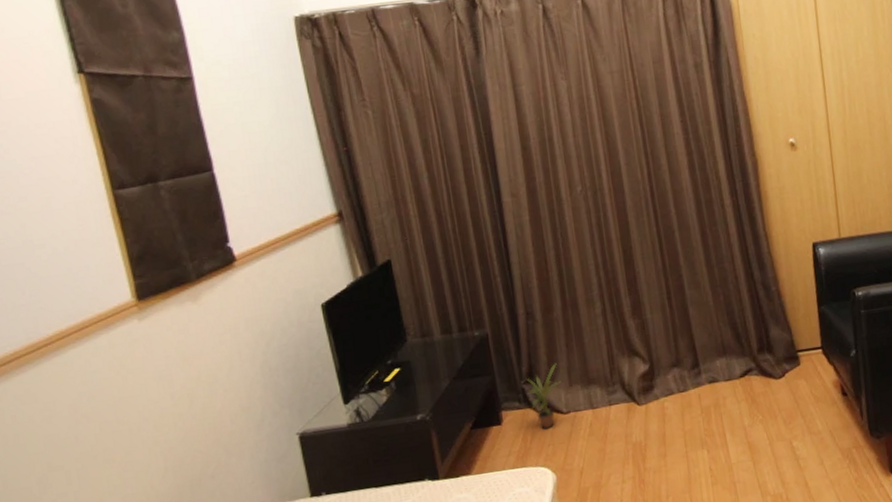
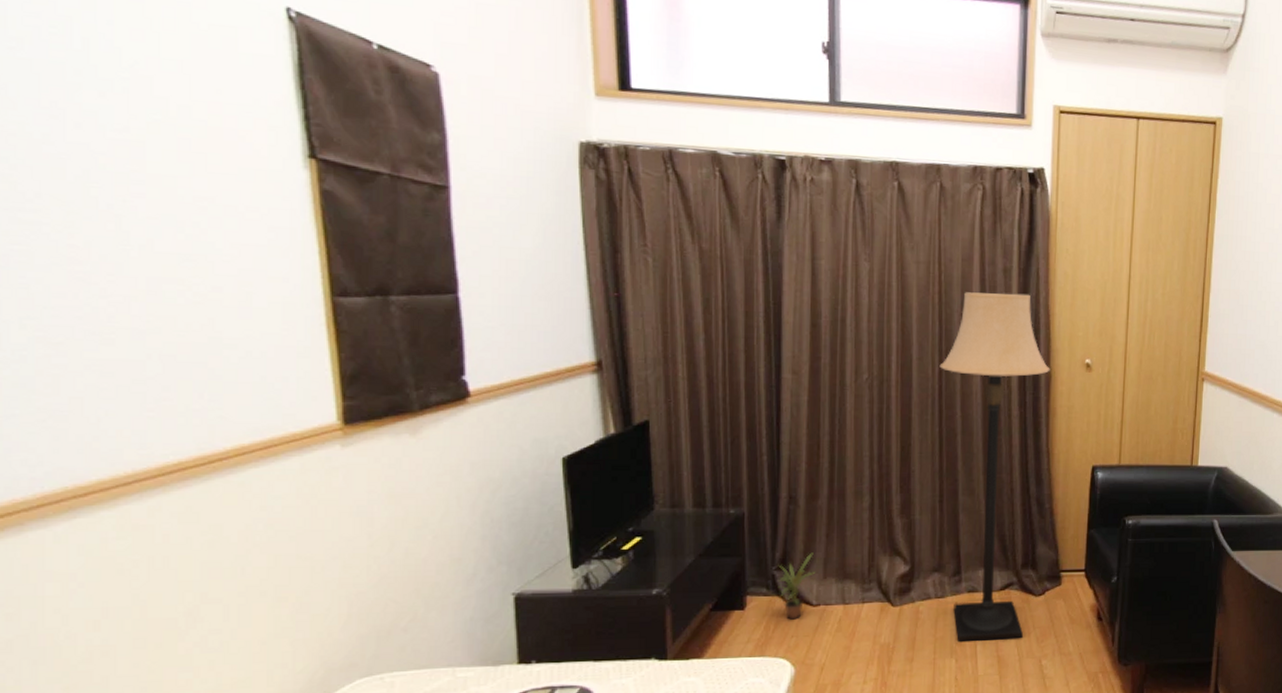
lamp: none [647,84,770,432] -> present [939,292,1050,641]

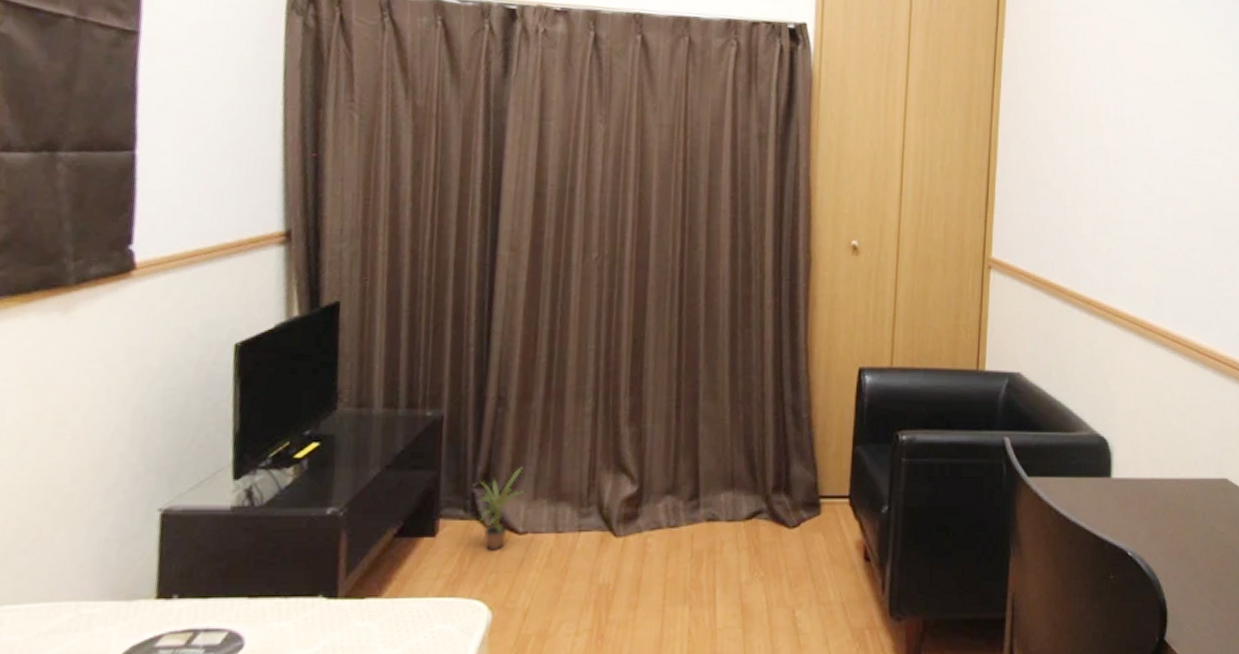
lamp: present [939,292,1050,641] -> none [681,160,811,584]

